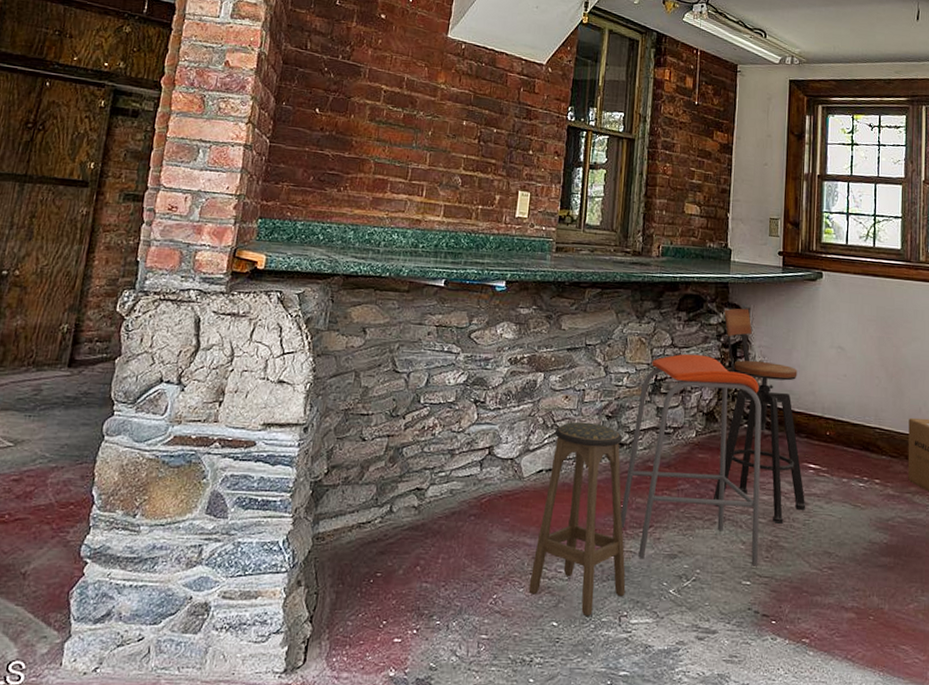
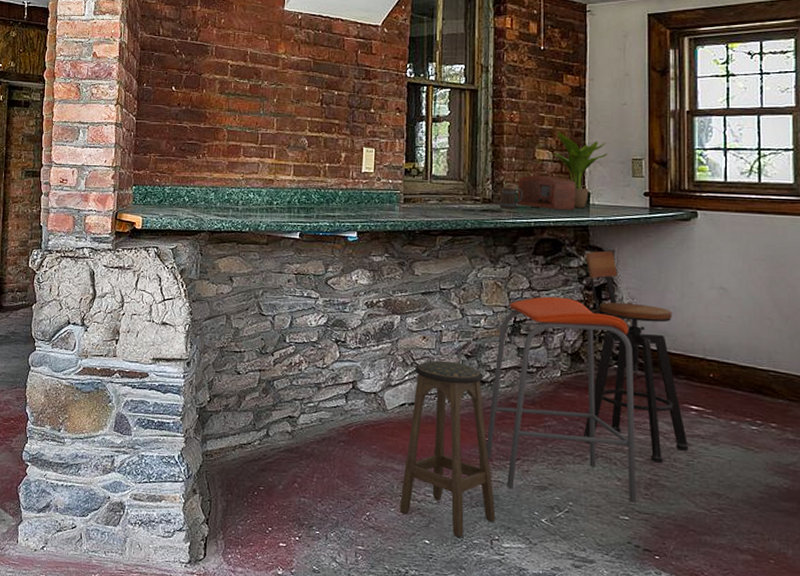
beer mug: none [648,240,671,264] -> present [499,187,523,210]
radio receiver: none [665,229,719,266] -> present [518,175,576,210]
potted plant: none [693,187,749,266] -> present [544,131,608,209]

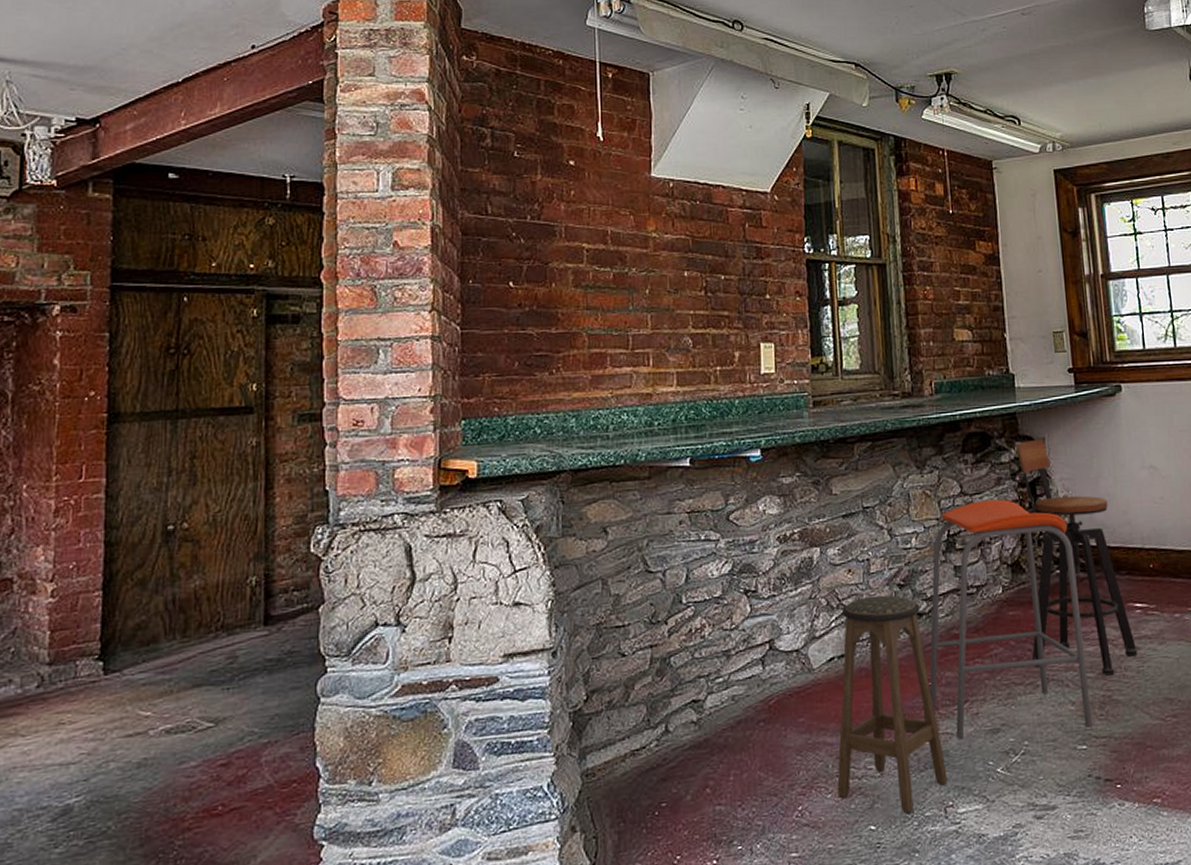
beer mug: present [499,187,523,210] -> none [920,376,945,403]
radio receiver: present [518,175,576,210] -> none [938,358,1001,398]
potted plant: present [544,131,608,209] -> none [963,307,1028,394]

